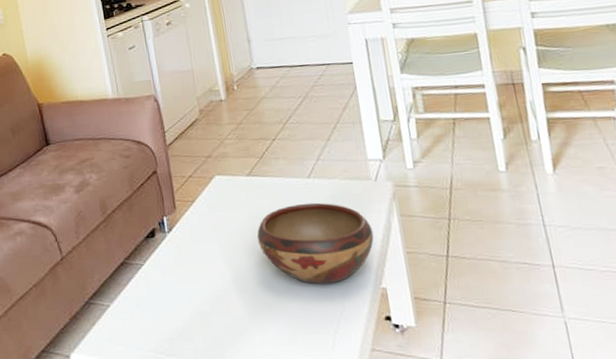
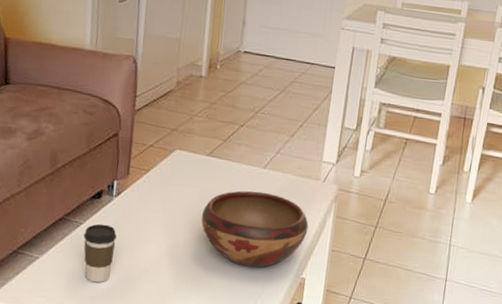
coffee cup: none [147,262,182,323] -> present [83,224,117,283]

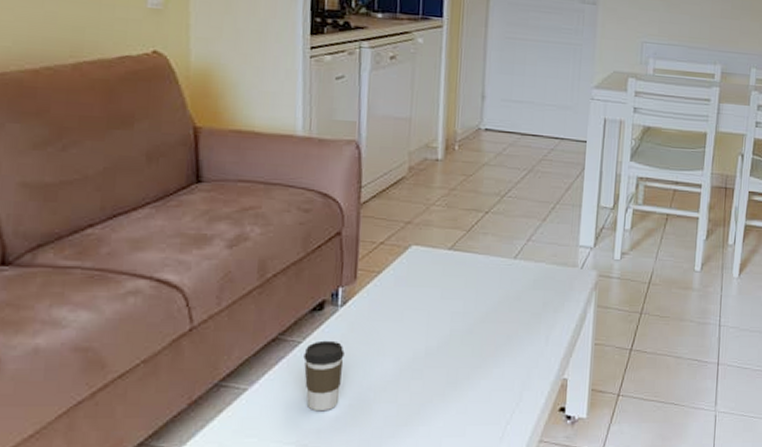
decorative bowl: present [201,190,309,268] -> none [445,285,568,373]

